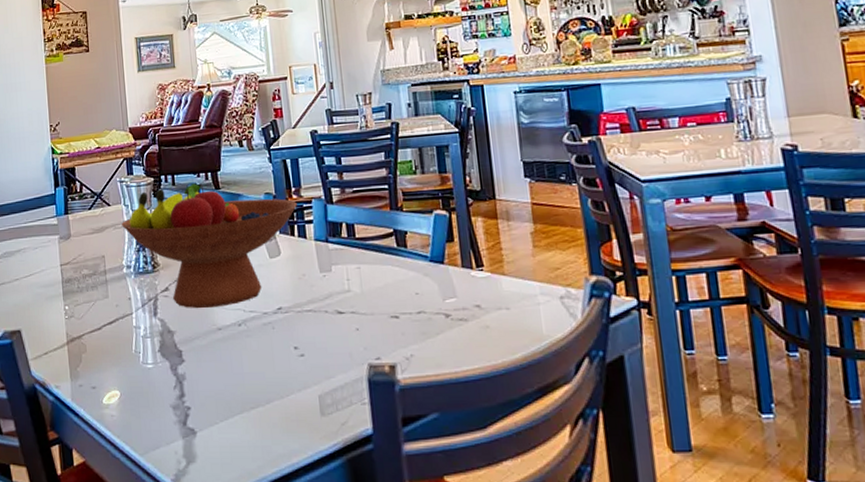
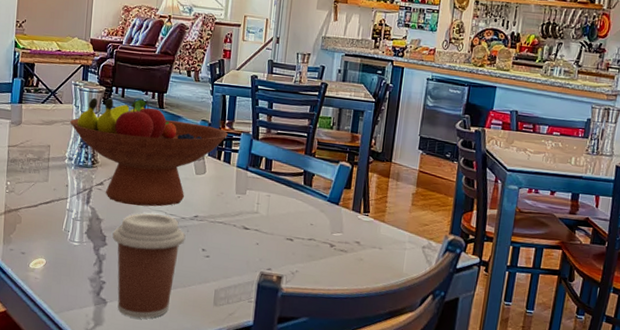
coffee cup: none [189,314,272,446] -> present [112,213,186,318]

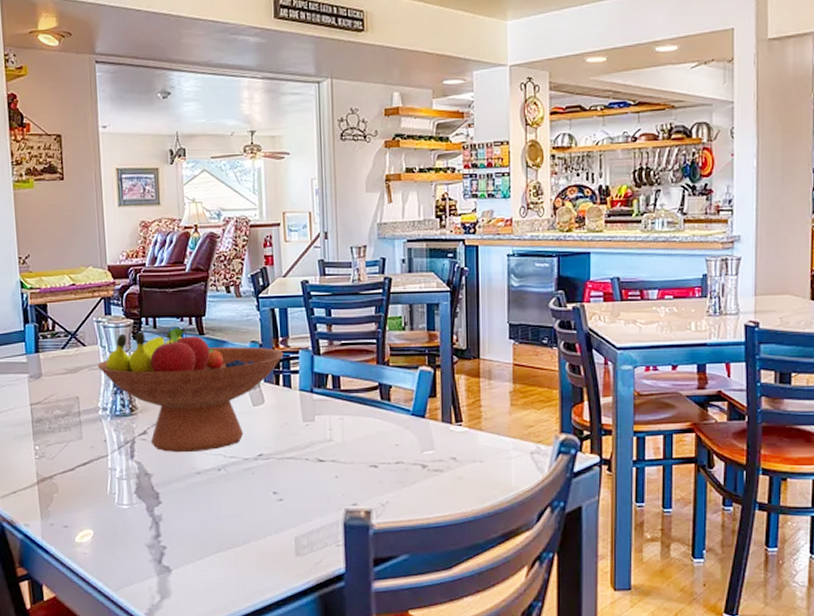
coffee cup: present [112,213,186,318] -> none [166,459,252,583]

